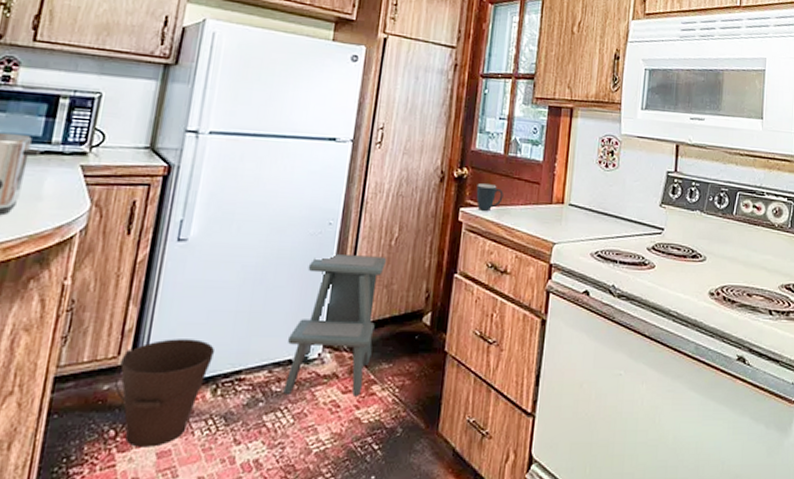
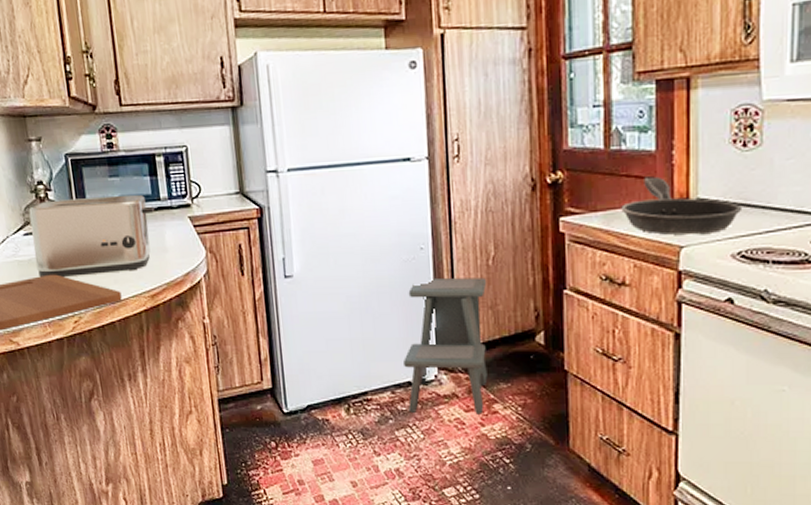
bucket: present [114,339,215,447] -> none [263,365,341,456]
mug: present [476,183,504,211] -> none [576,186,610,218]
frying pan: none [511,181,602,235] -> present [621,176,743,236]

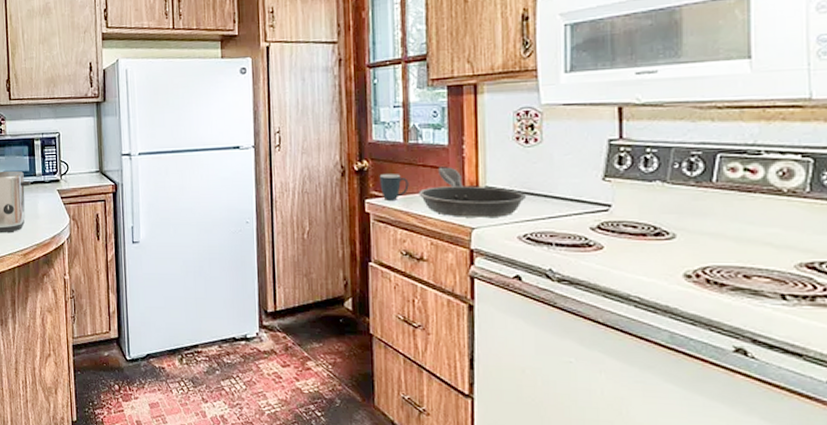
step stool: present [404,277,488,414] -> none [230,247,303,370]
mug: none [576,186,610,218] -> present [379,174,409,200]

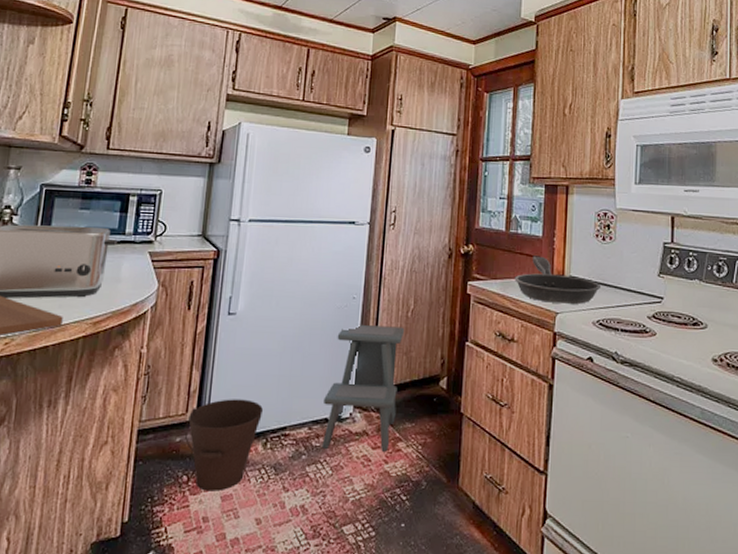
bucket: none [110,319,176,400] -> present [184,399,264,492]
step stool: none [230,247,303,370] -> present [322,324,405,452]
mug: present [379,174,409,200] -> none [482,259,507,284]

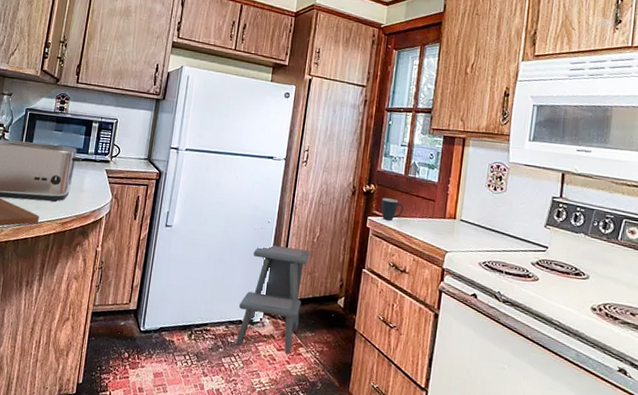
bucket: present [184,399,264,492] -> none [127,295,190,369]
mug: none [482,259,507,284] -> present [381,198,404,221]
frying pan: present [514,256,602,305] -> none [410,199,490,246]

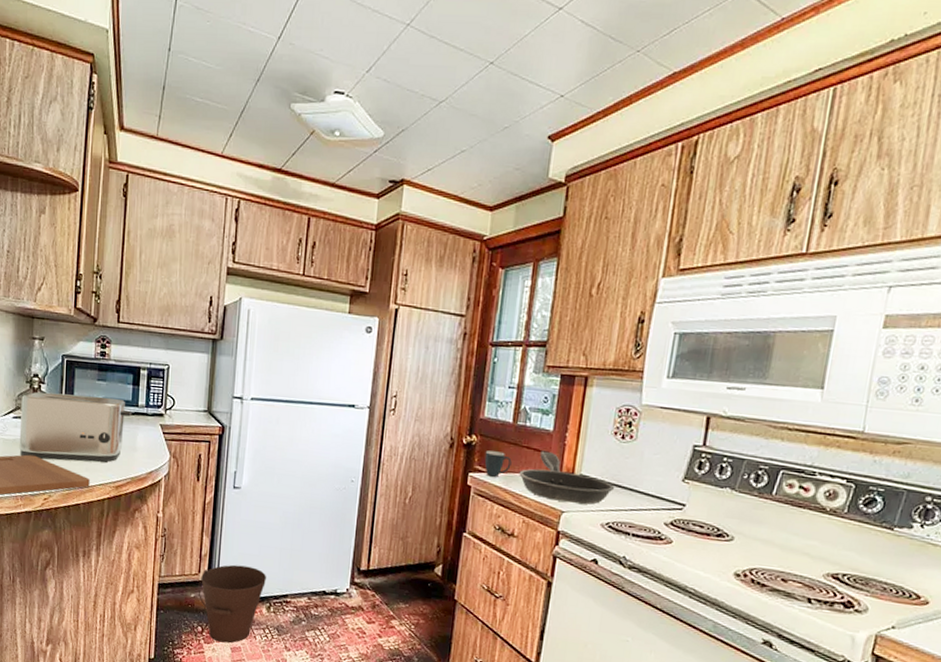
bucket: none [127,295,190,369] -> present [198,564,267,643]
step stool: present [236,244,311,354] -> none [320,506,402,627]
frying pan: none [410,199,490,246] -> present [519,450,615,505]

